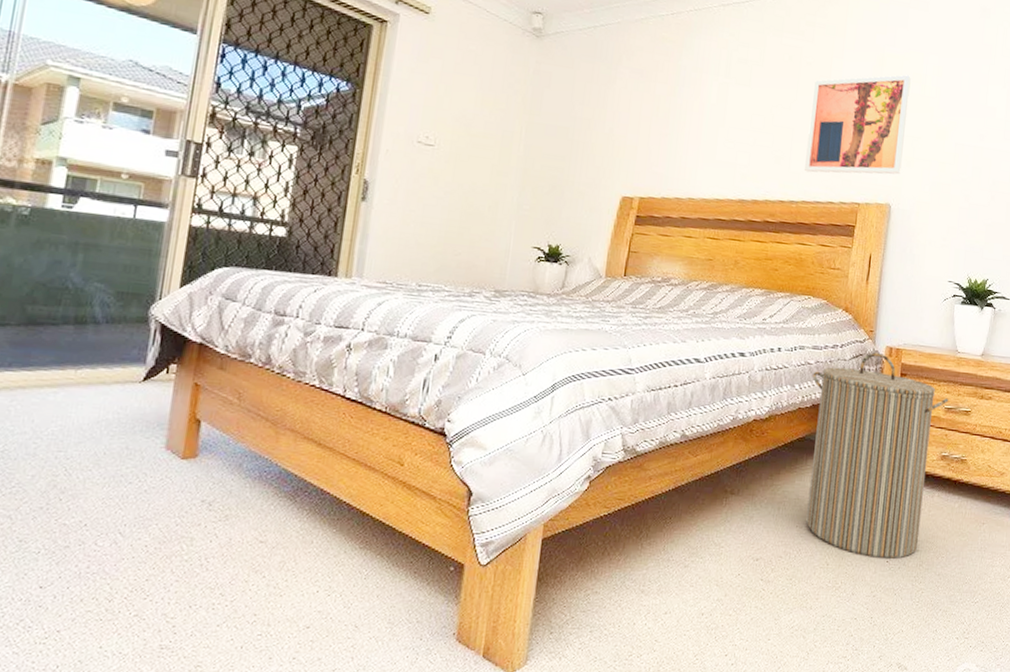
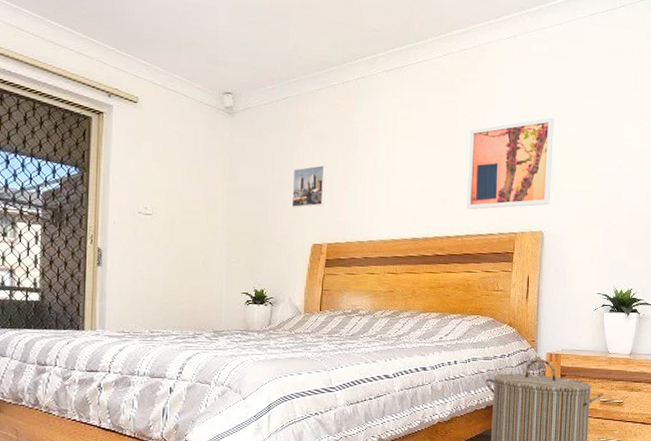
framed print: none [601,105,647,153] -> present [291,164,327,208]

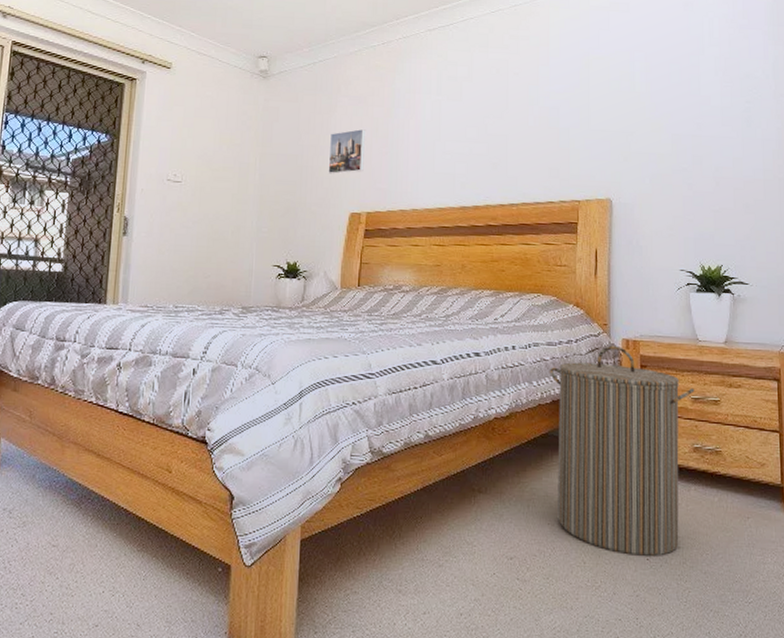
wall art: present [467,117,554,210] -> none [522,74,619,176]

